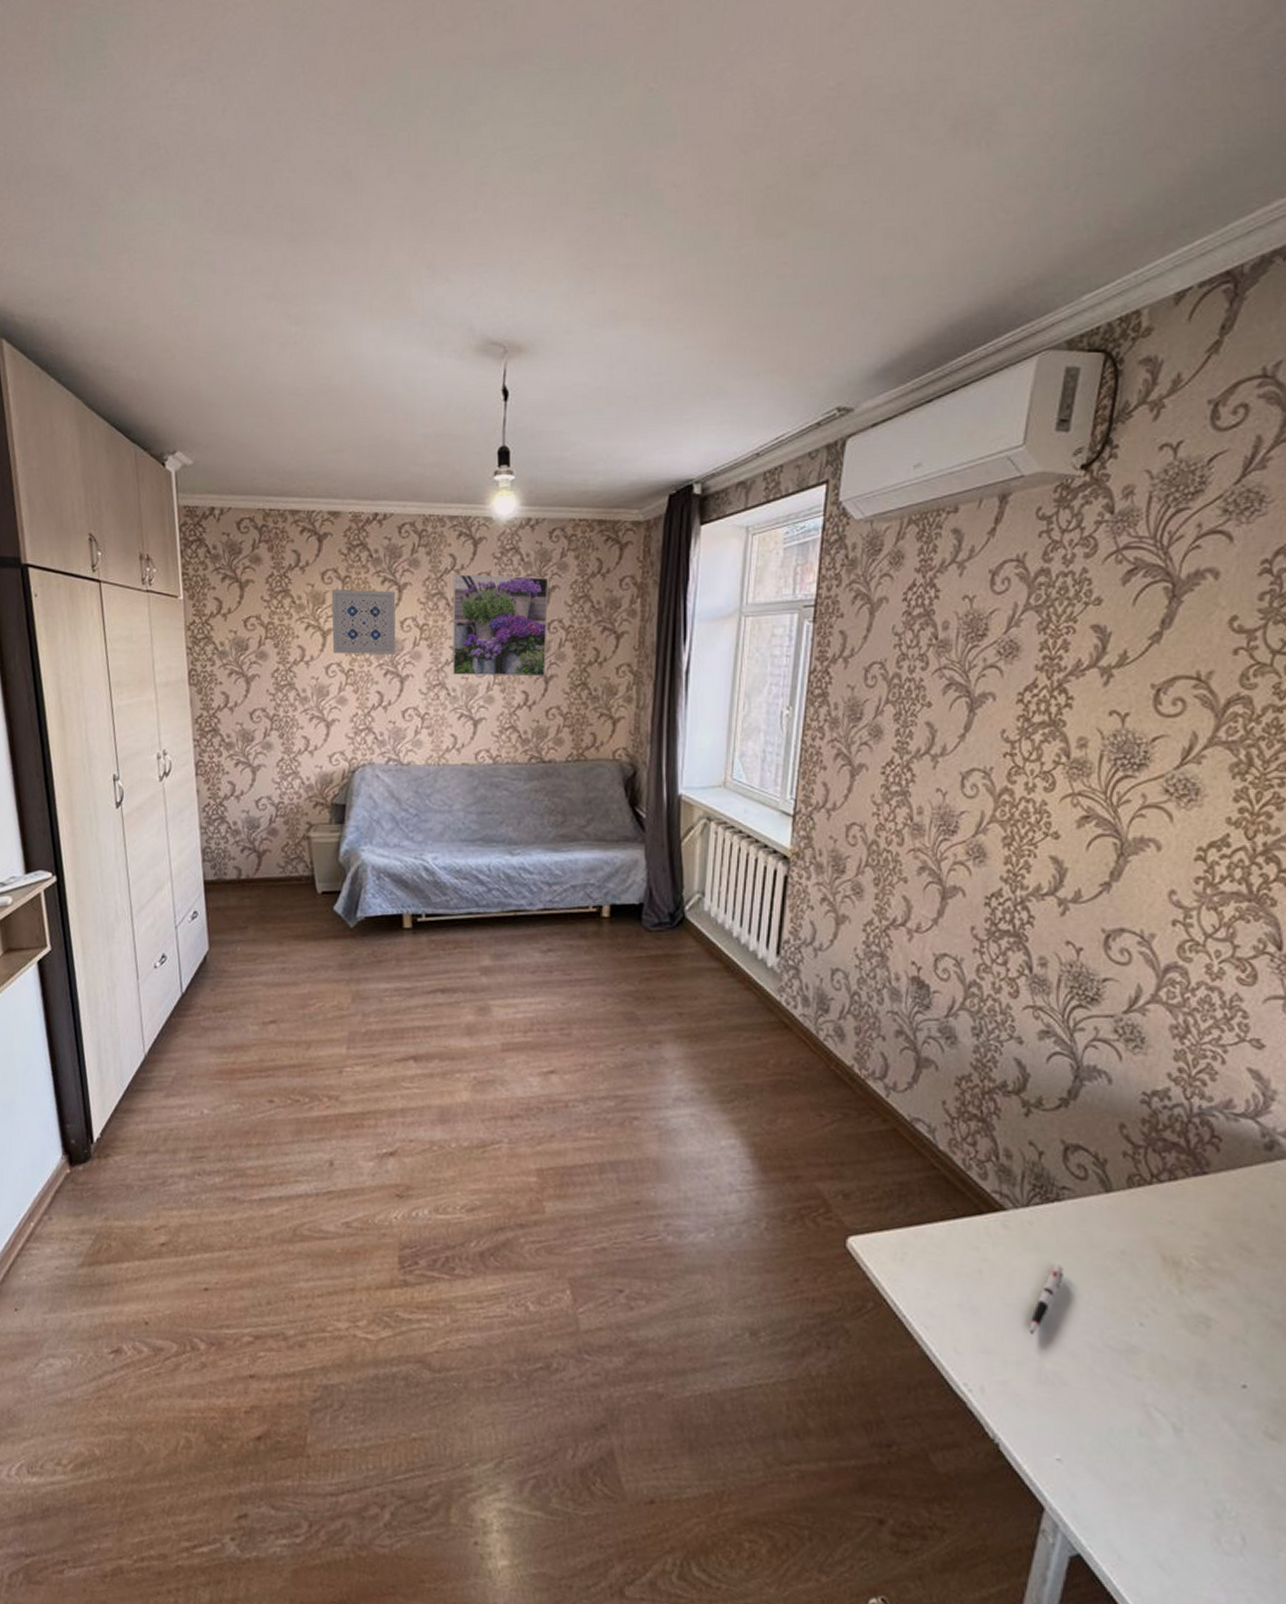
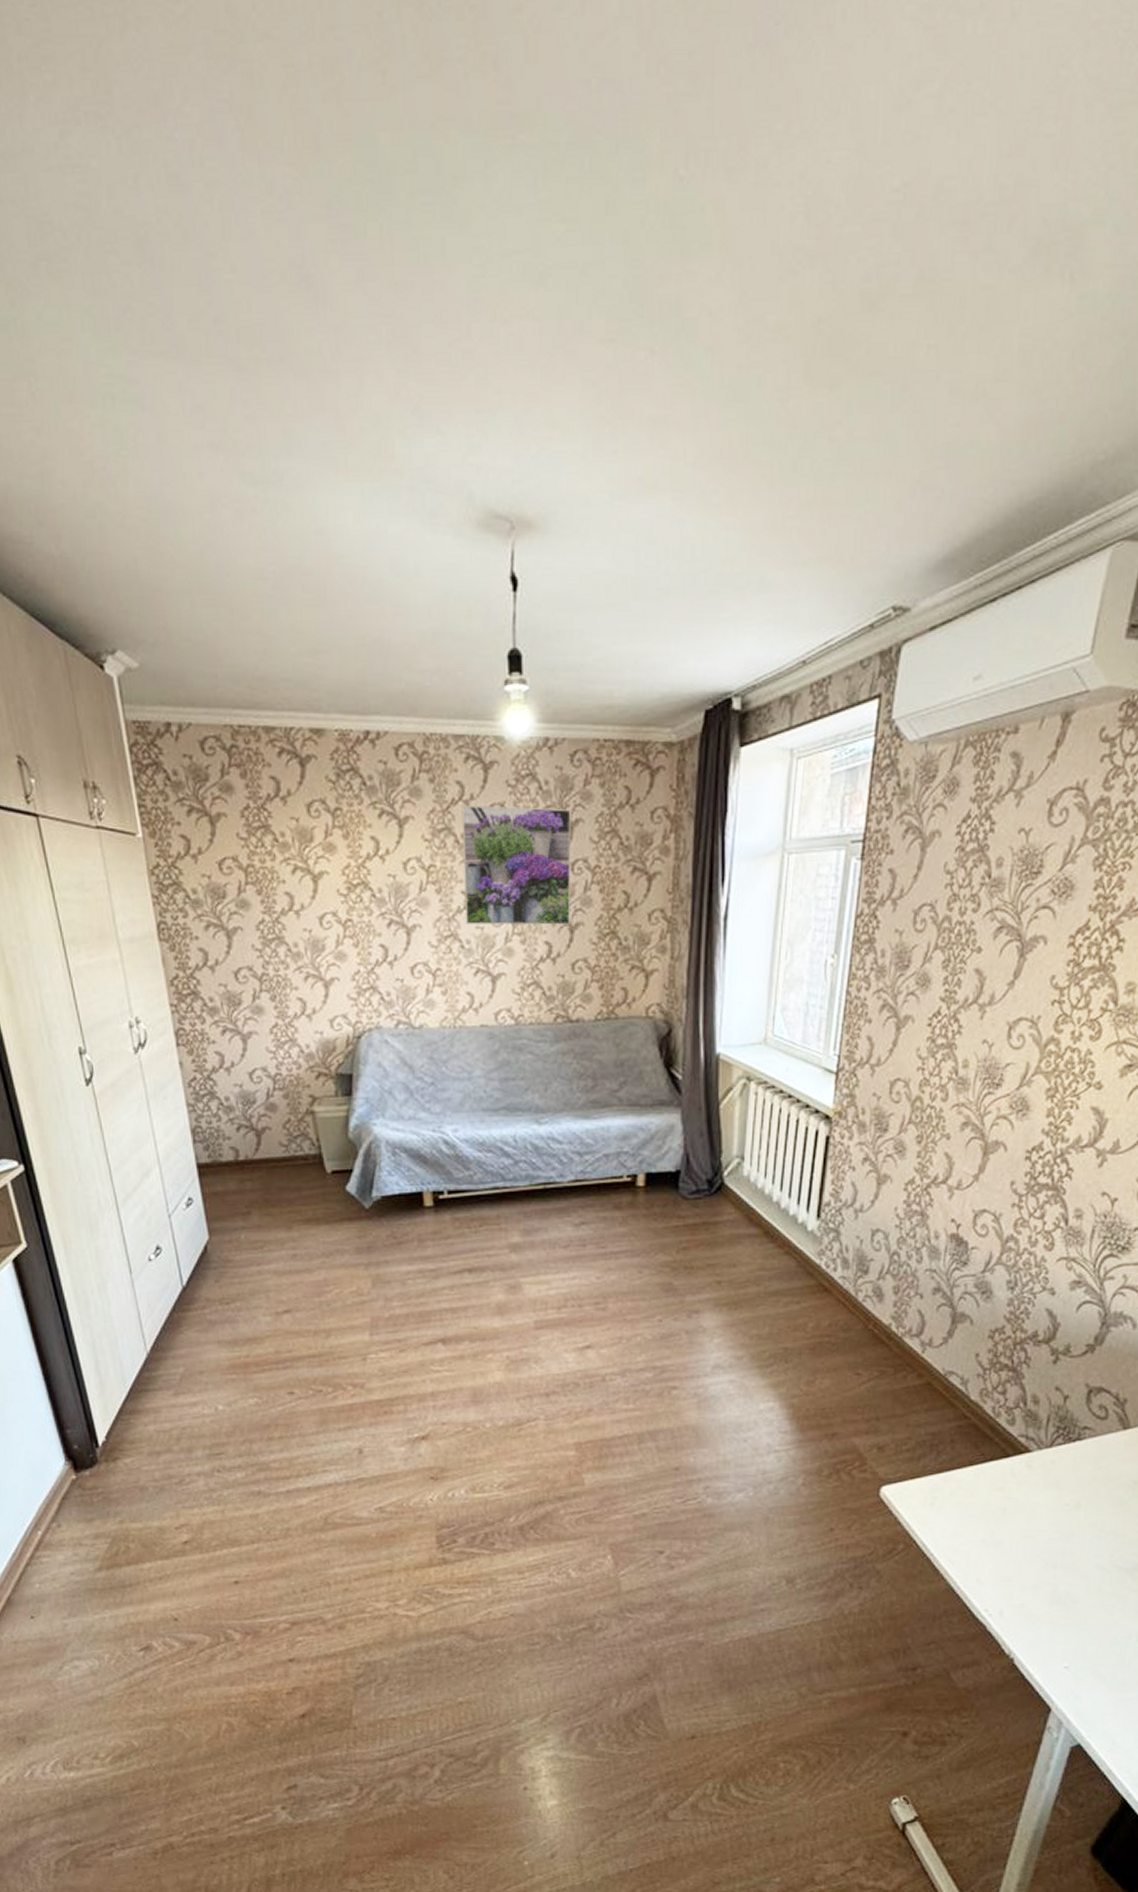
wall art: present [331,590,396,654] -> none [320,824,399,902]
pen: present [1029,1264,1063,1335] -> none [1046,1498,1081,1562]

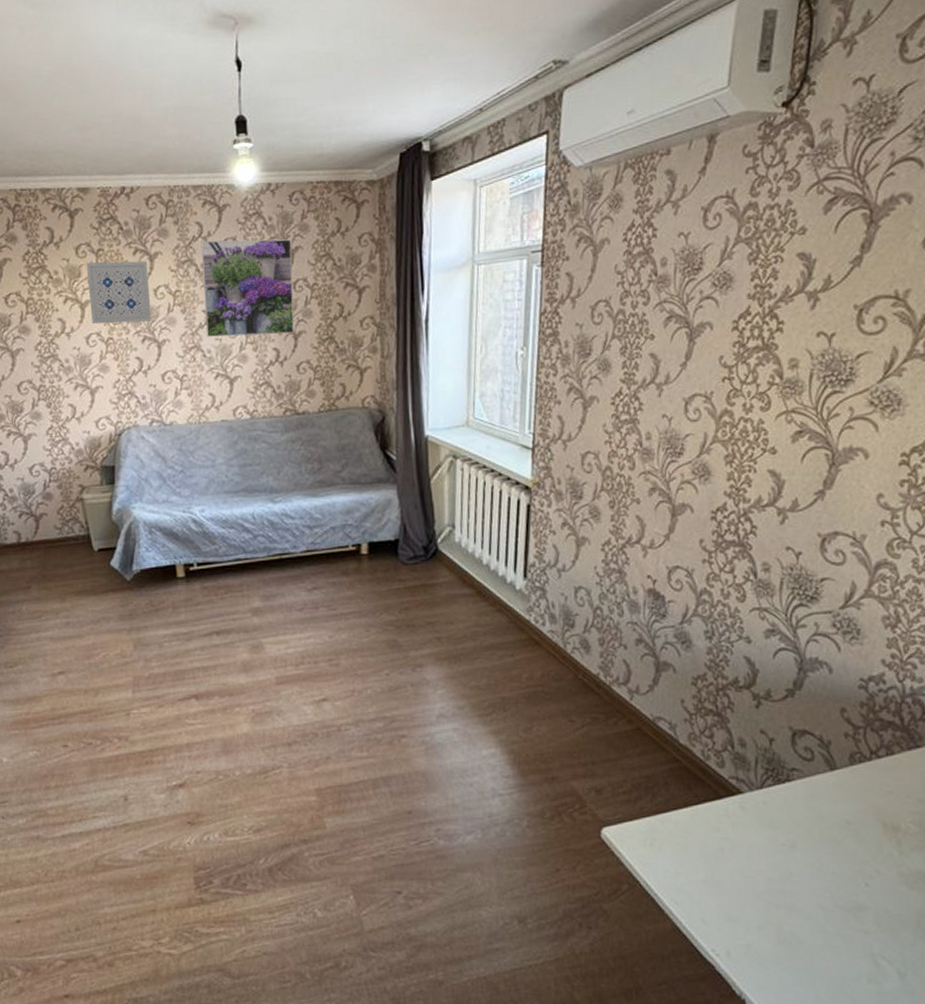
wall art: none [320,824,399,902] -> present [86,260,152,325]

